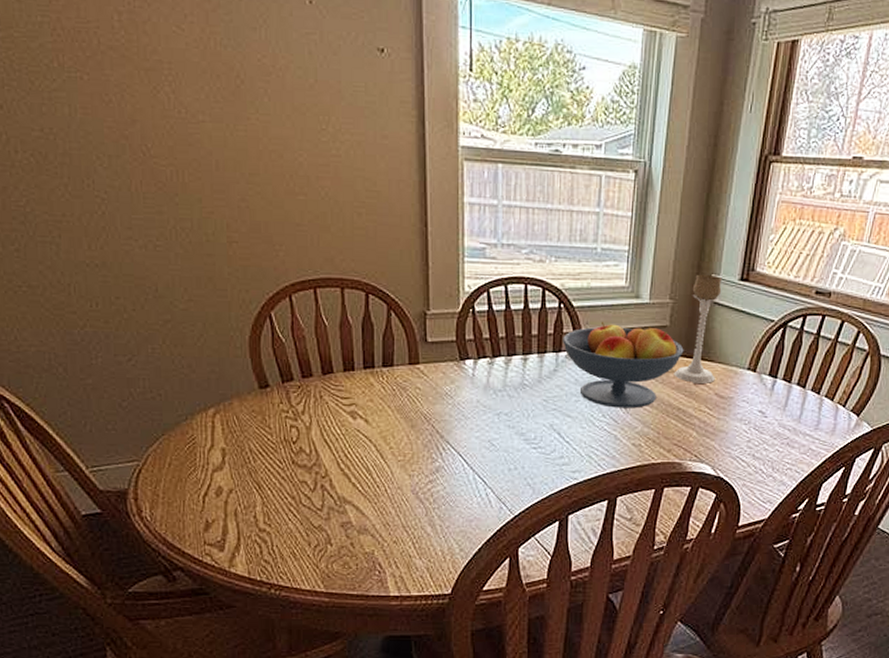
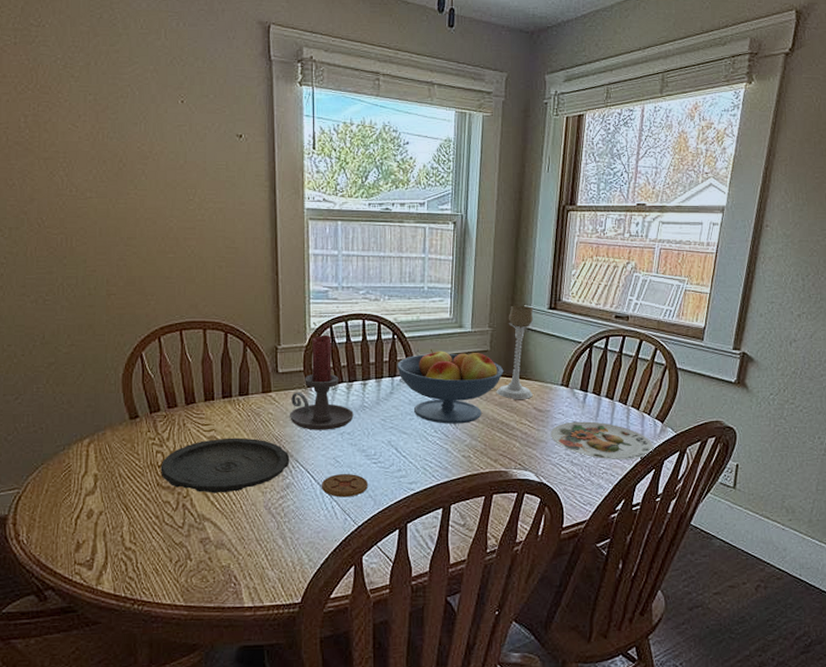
plate: none [295,413,440,475] -> present [160,437,290,493]
candle holder: none [440,300,512,410] -> present [290,334,354,430]
coaster: none [474,459,527,485] -> present [321,474,369,498]
plate: none [731,411,846,456] -> present [550,421,654,460]

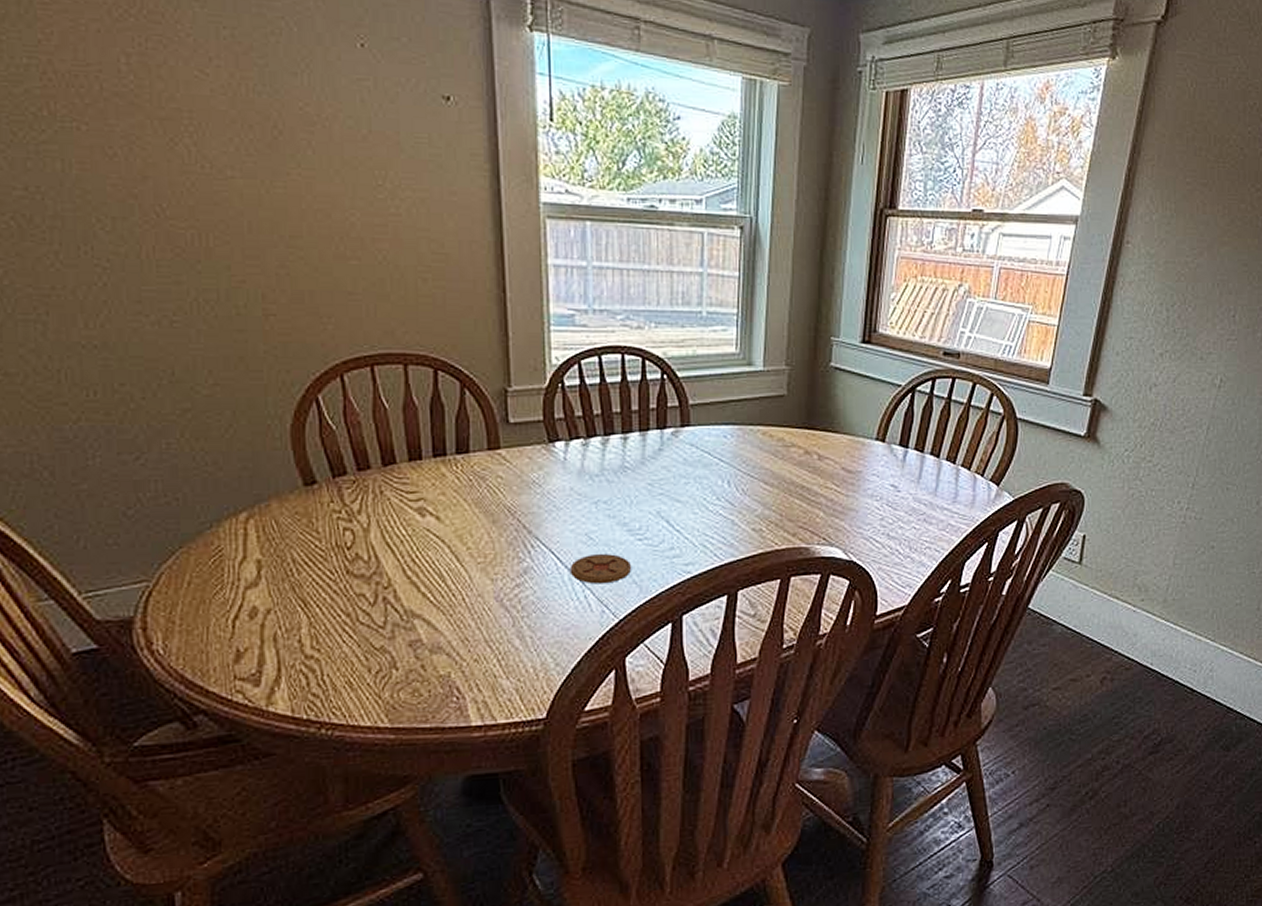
plate: present [160,437,290,493] -> none [350,509,528,582]
candle holder: present [290,334,354,430] -> none [526,373,611,499]
fruit bowl: present [397,348,504,424] -> none [668,392,805,489]
candle holder: present [496,305,534,399] -> none [794,337,843,457]
plate: present [550,421,654,460] -> none [862,484,988,532]

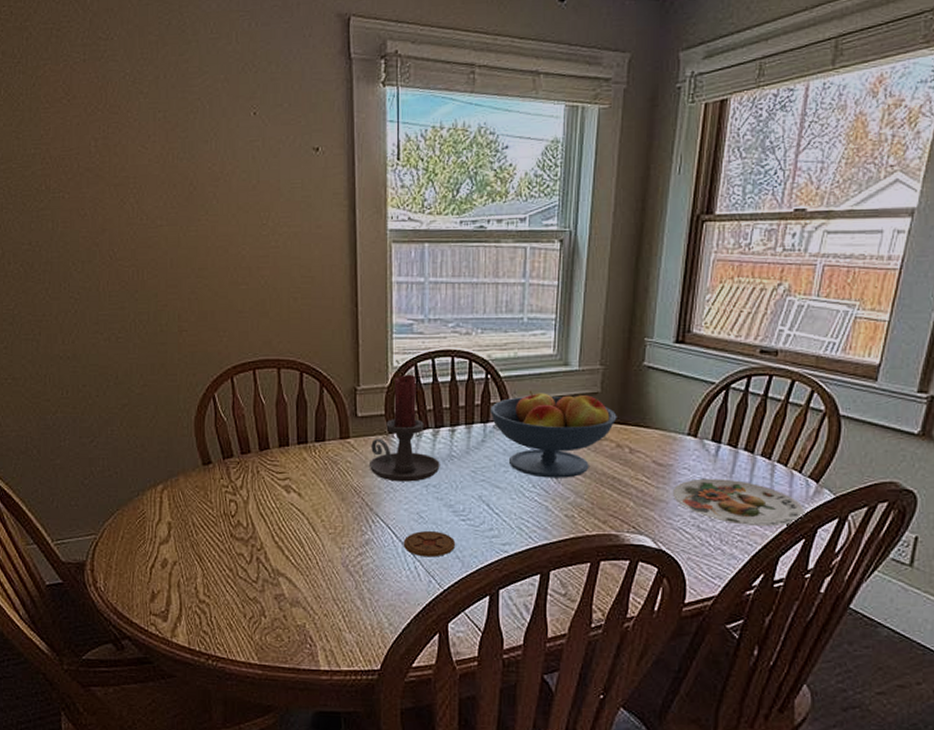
candle holder: none [526,373,611,499] -> present [370,374,440,482]
fruit bowl: none [668,392,805,489] -> present [490,390,617,478]
plate: none [862,484,988,532] -> present [672,478,805,527]

